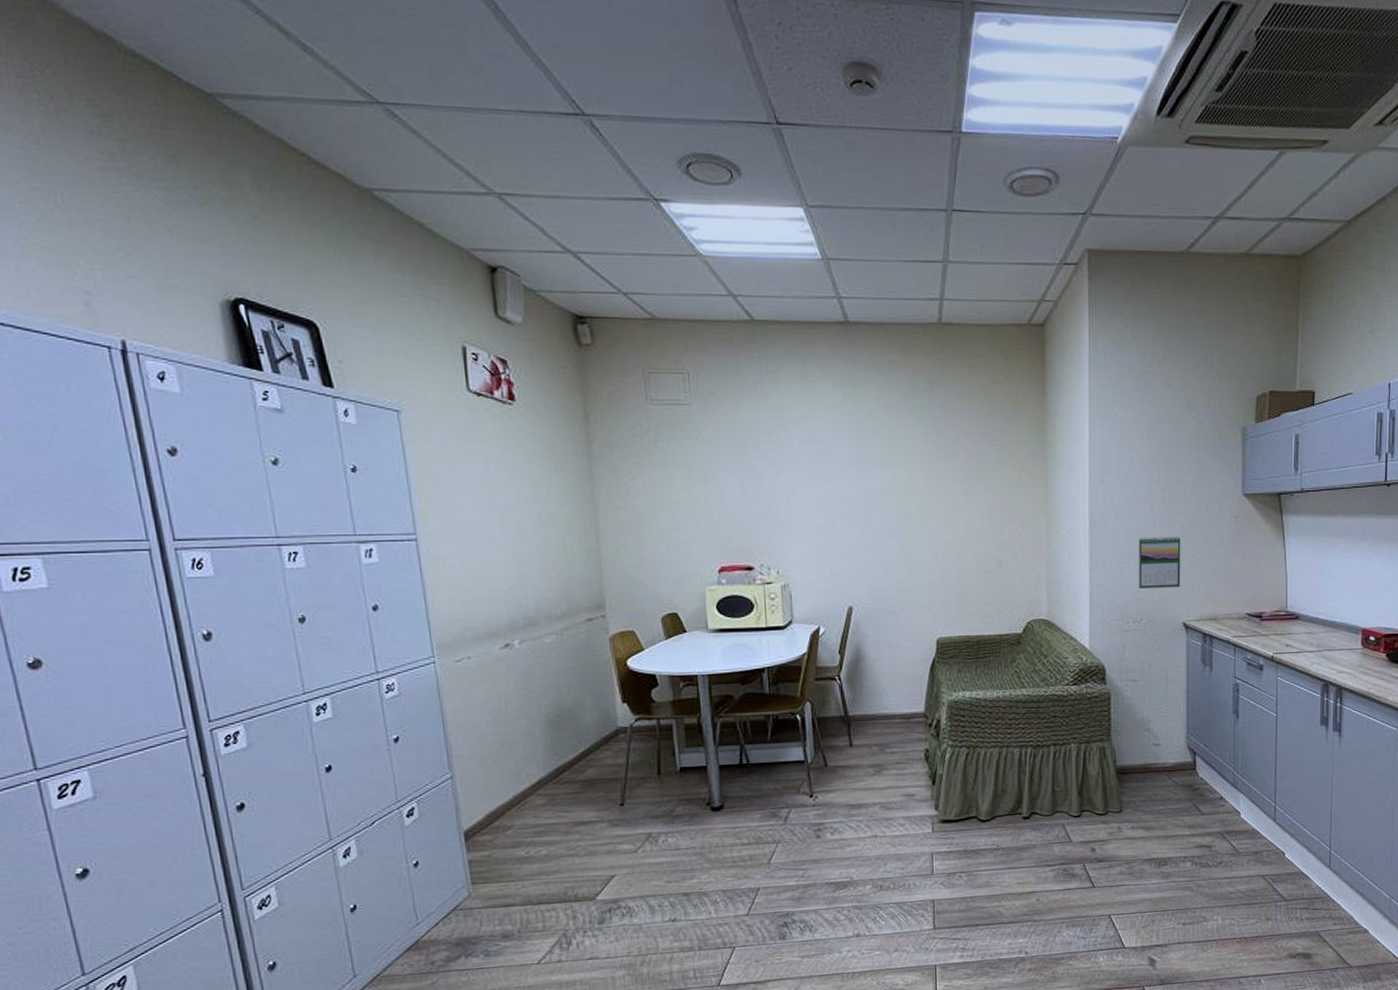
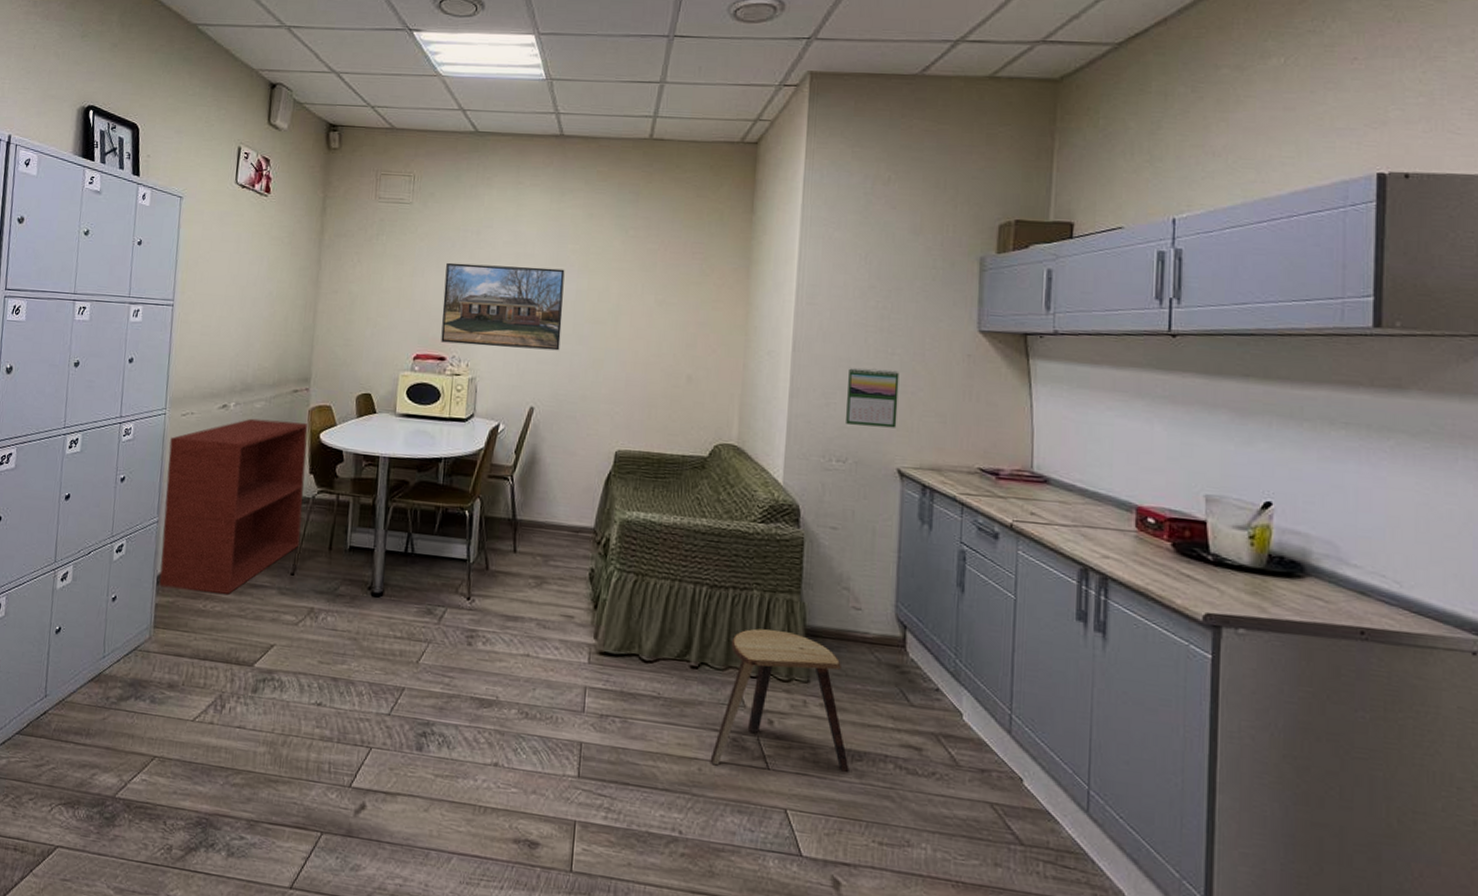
tv stand: none [447,652,625,843] -> present [159,418,308,594]
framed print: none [740,465,871,552] -> present [441,262,565,351]
stool: none [1046,774,1157,894] -> present [710,628,850,772]

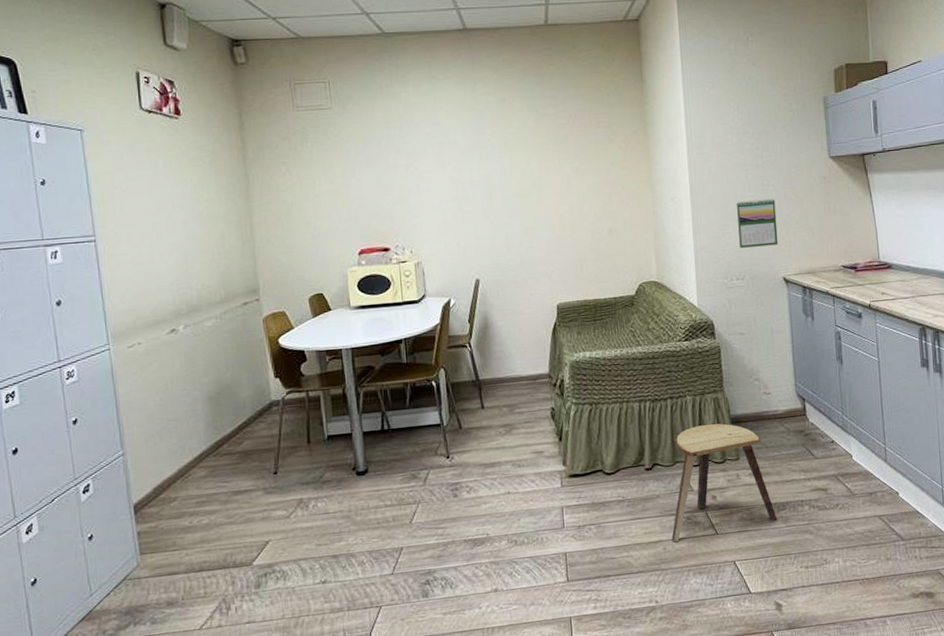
tv stand: present [159,418,308,594] -> none [120,332,278,515]
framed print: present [441,262,565,351] -> none [375,152,494,235]

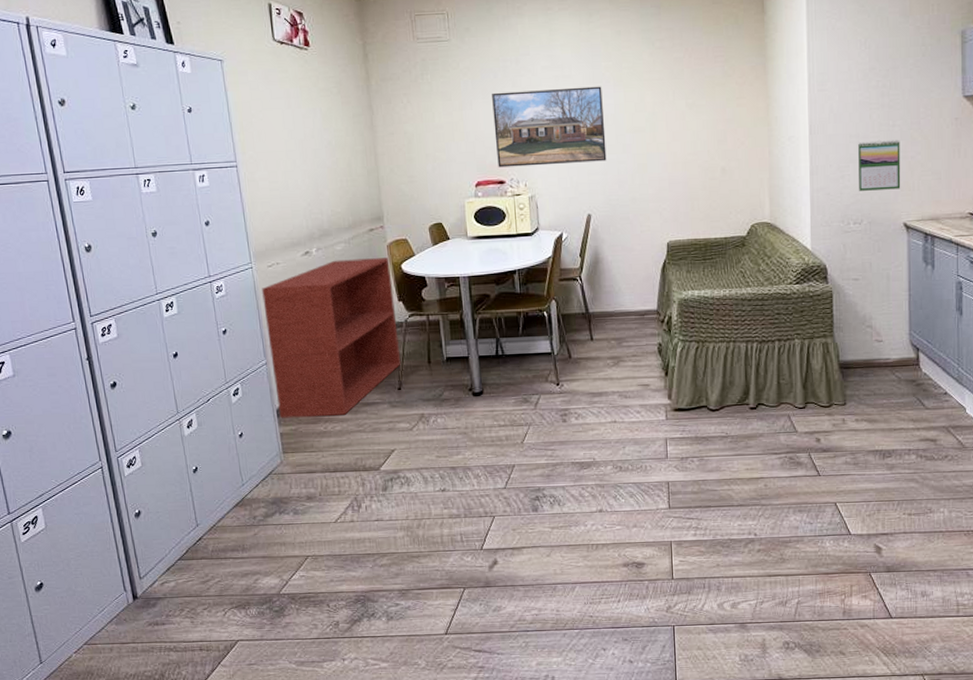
tv stand: none [120,332,278,515] -> present [262,258,401,419]
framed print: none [375,152,494,235] -> present [492,86,607,168]
stool: present [671,423,777,543] -> none [773,368,882,480]

